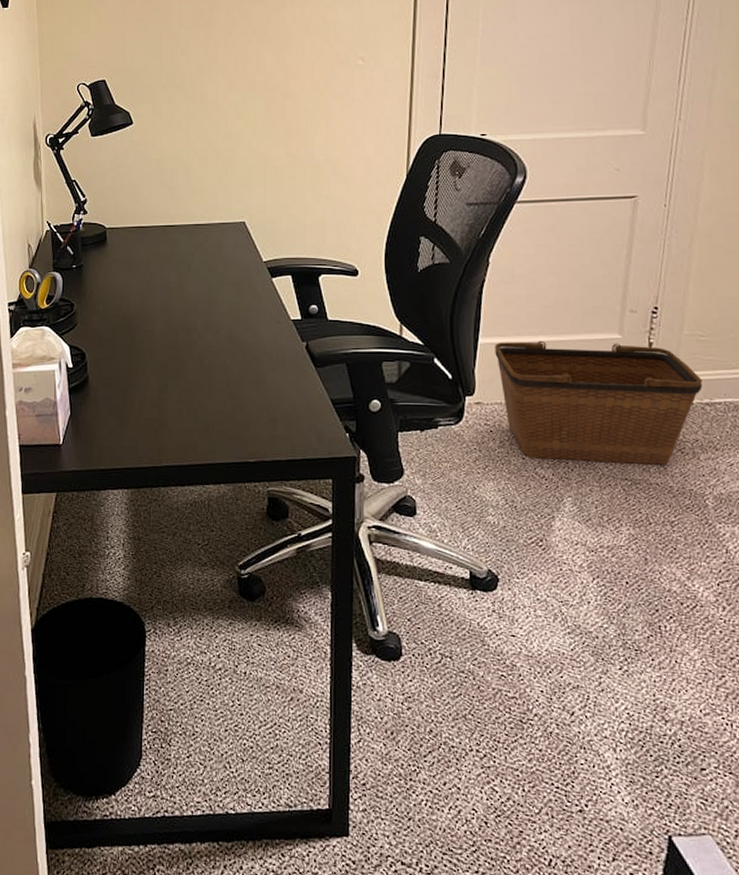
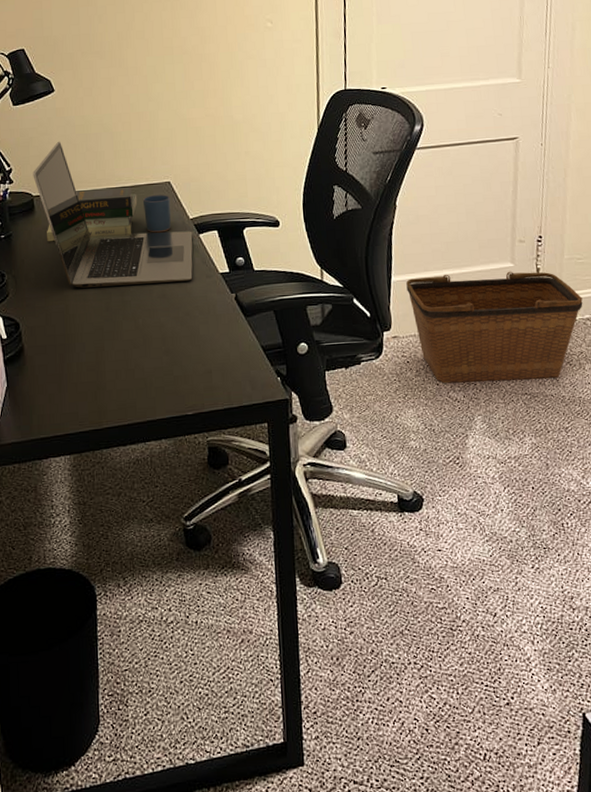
laptop: none [107,174,265,326] -> present [33,141,193,289]
books: none [117,224,210,275] -> present [47,186,138,242]
mug: none [215,235,244,274] -> present [142,195,171,233]

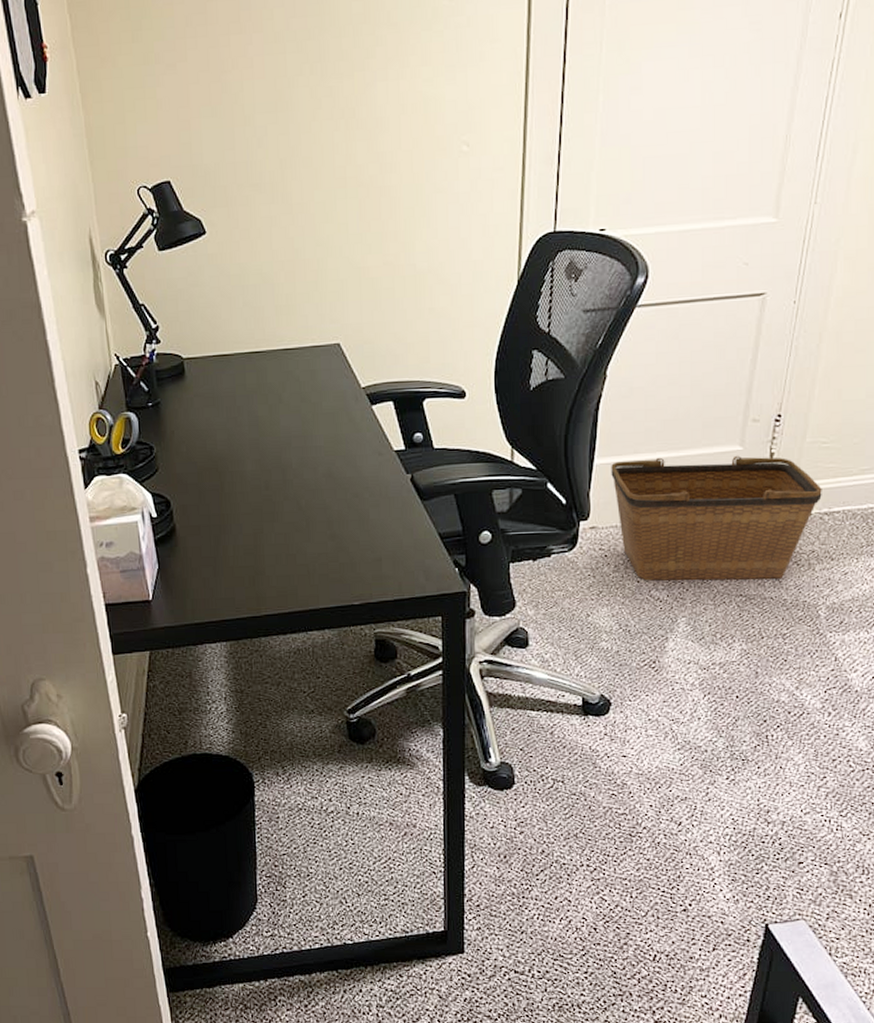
laptop: present [33,141,193,289] -> none [182,293,365,465]
books: present [47,186,138,242] -> none [199,348,302,412]
mug: present [142,195,171,233] -> none [307,359,340,403]

